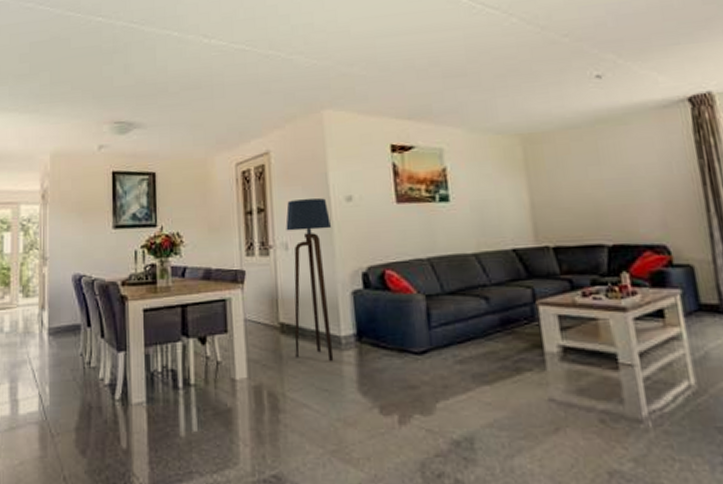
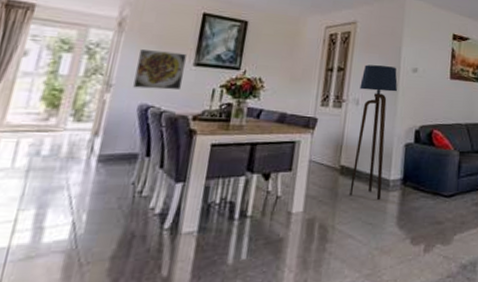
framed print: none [63,217,106,258] -> present [133,49,187,91]

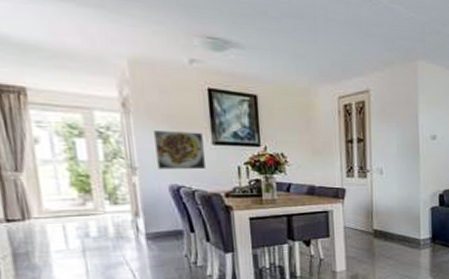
floor lamp: present [349,64,398,199] -> none [381,134,419,256]

